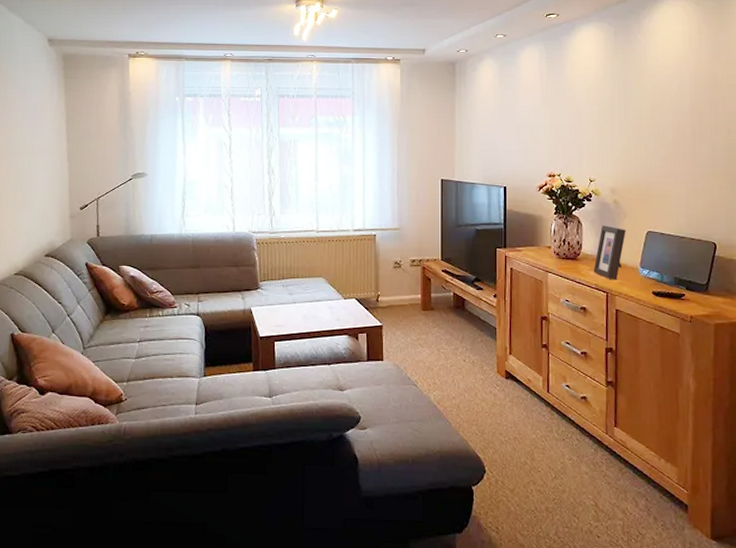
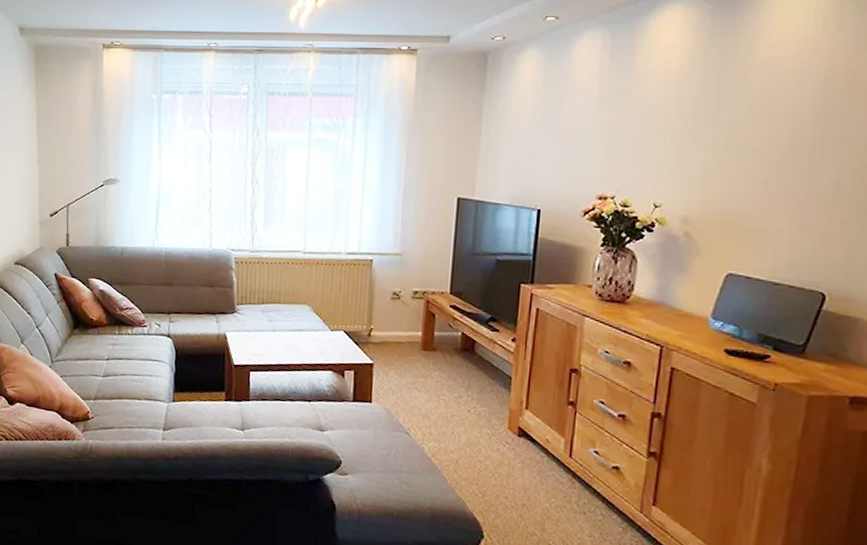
picture frame: present [593,225,626,280] -> none [646,263,697,332]

